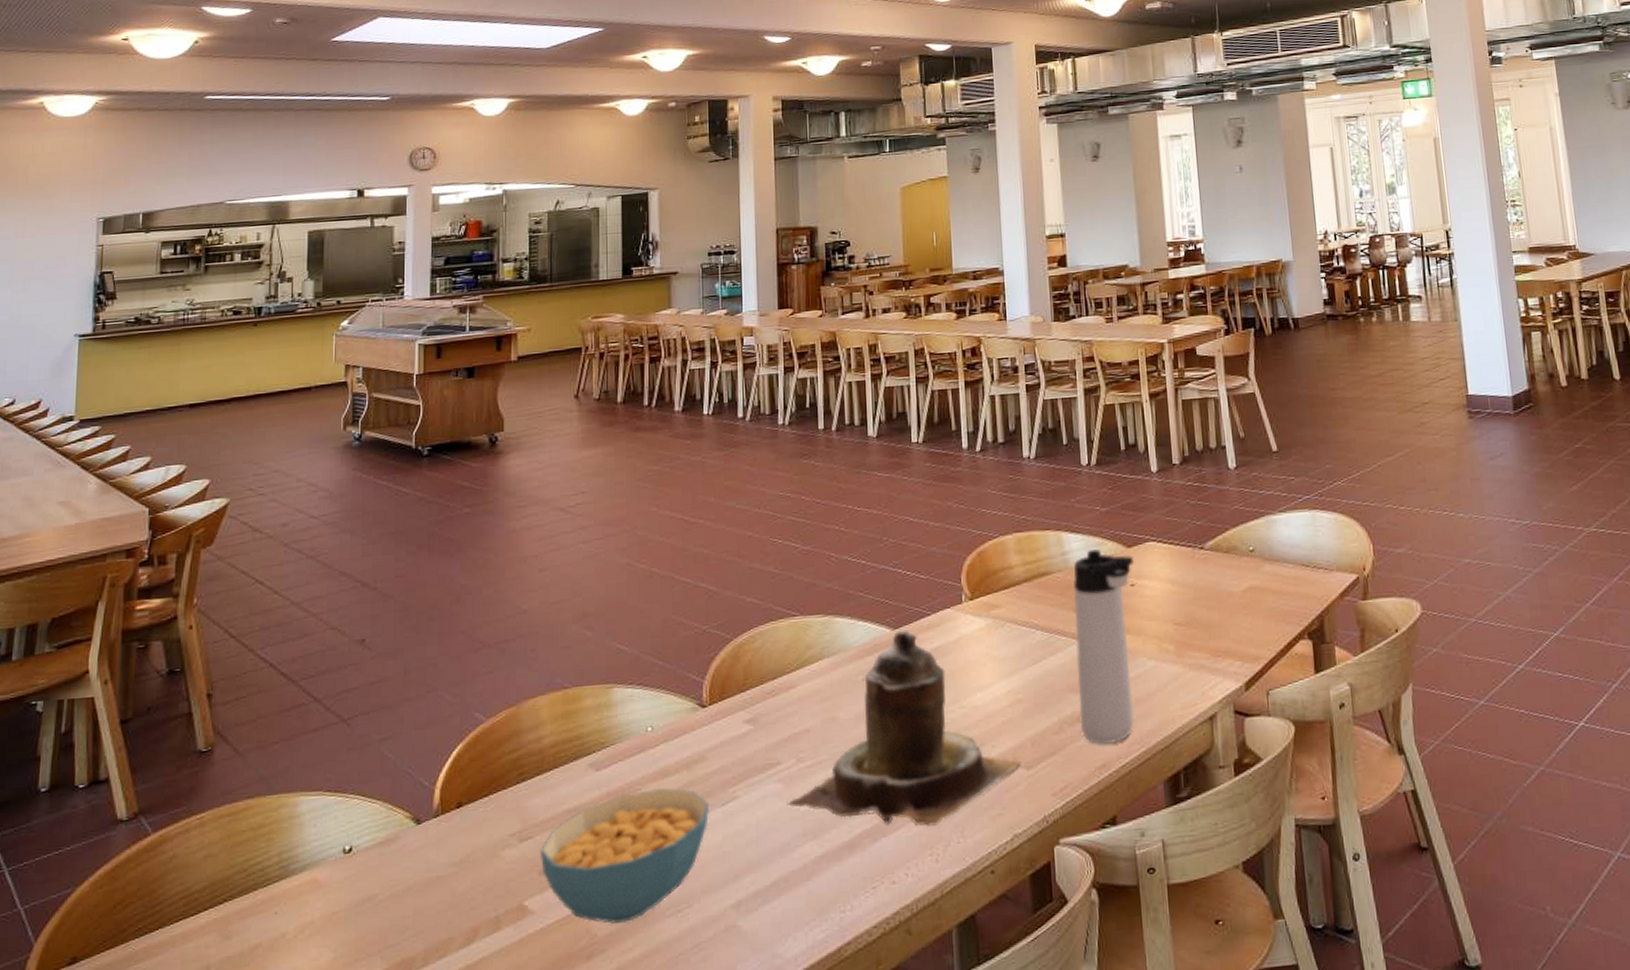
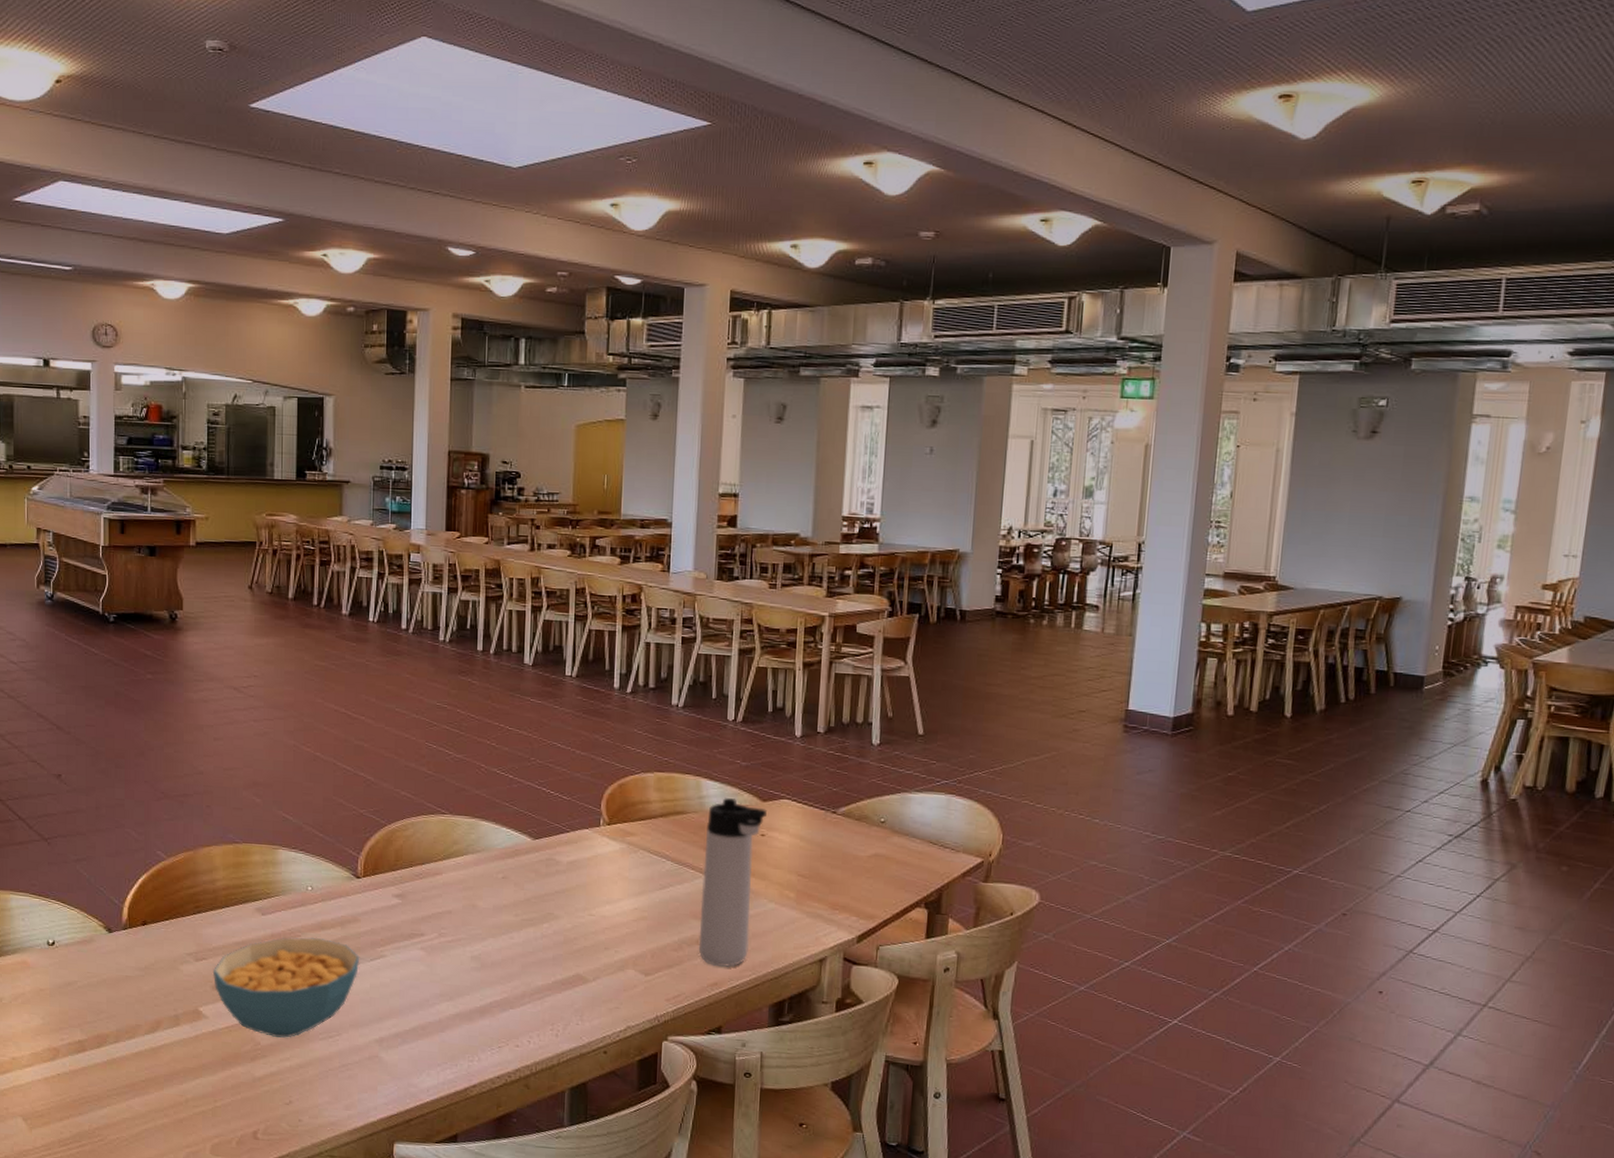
teapot: present [787,628,1022,827] -> none [428,840,641,1009]

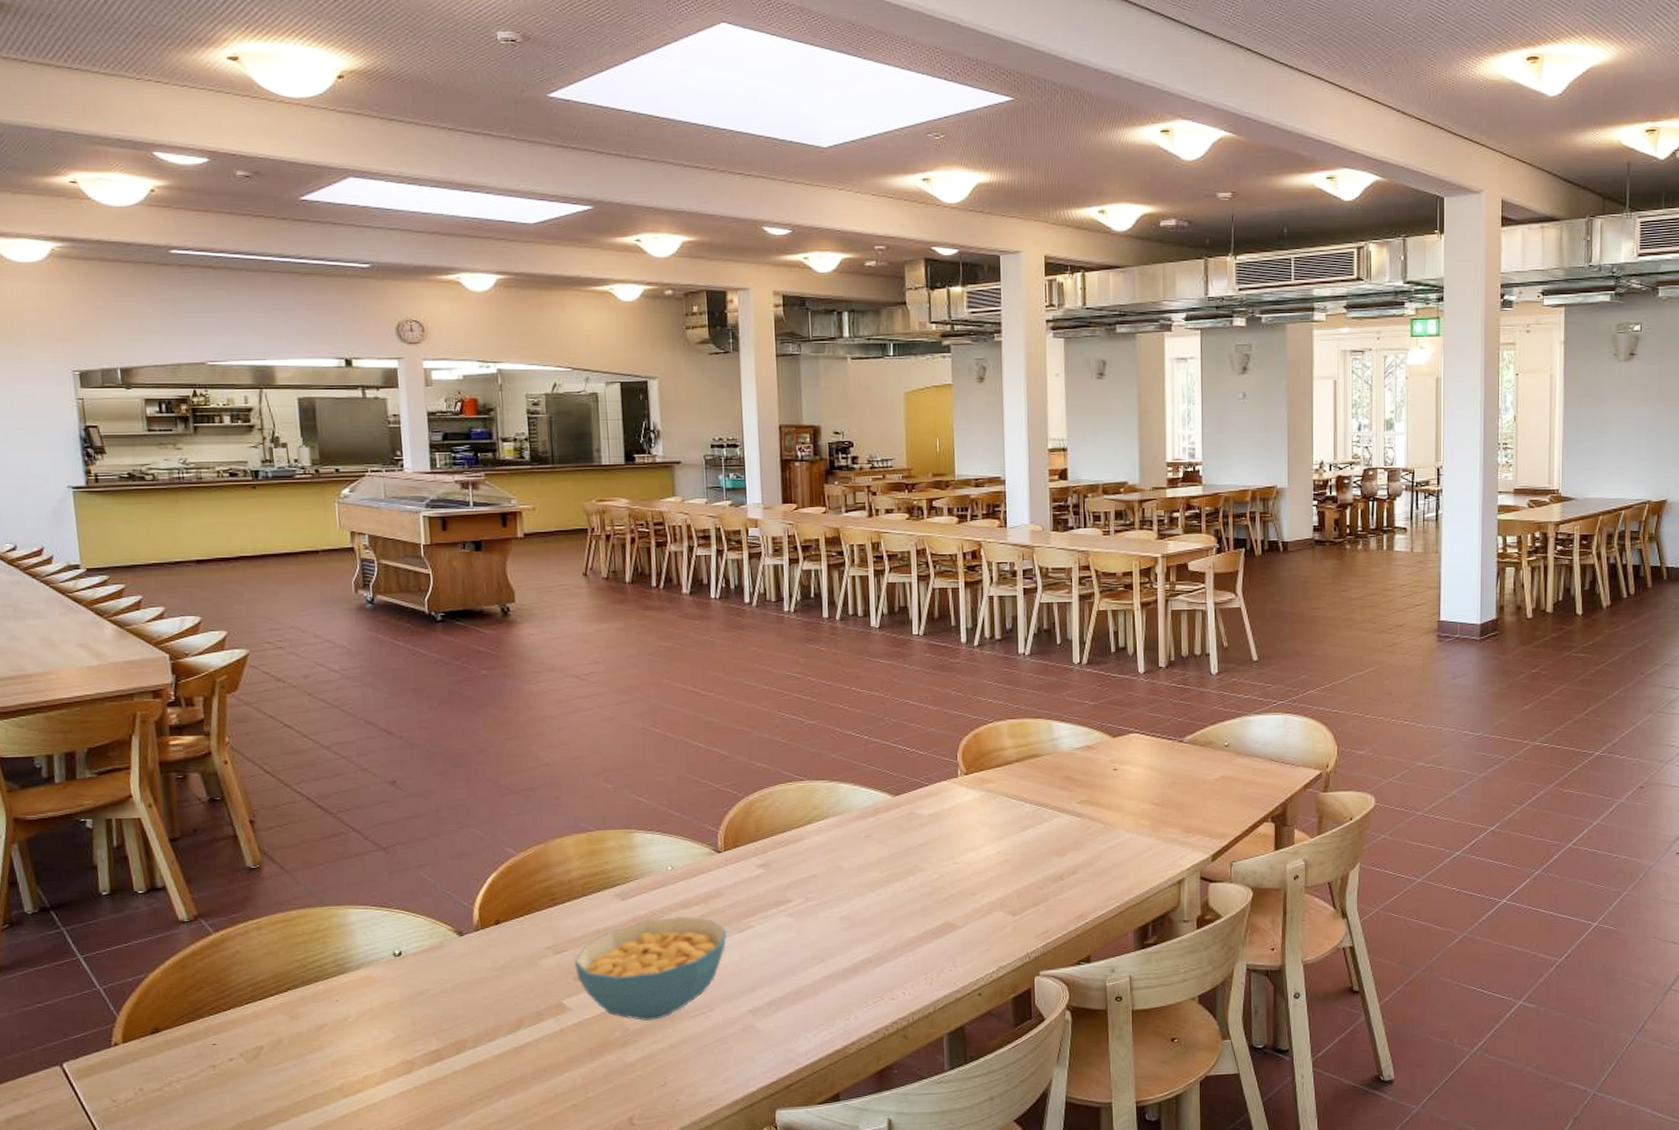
thermos bottle: present [698,798,767,967] -> none [1061,737,1117,899]

